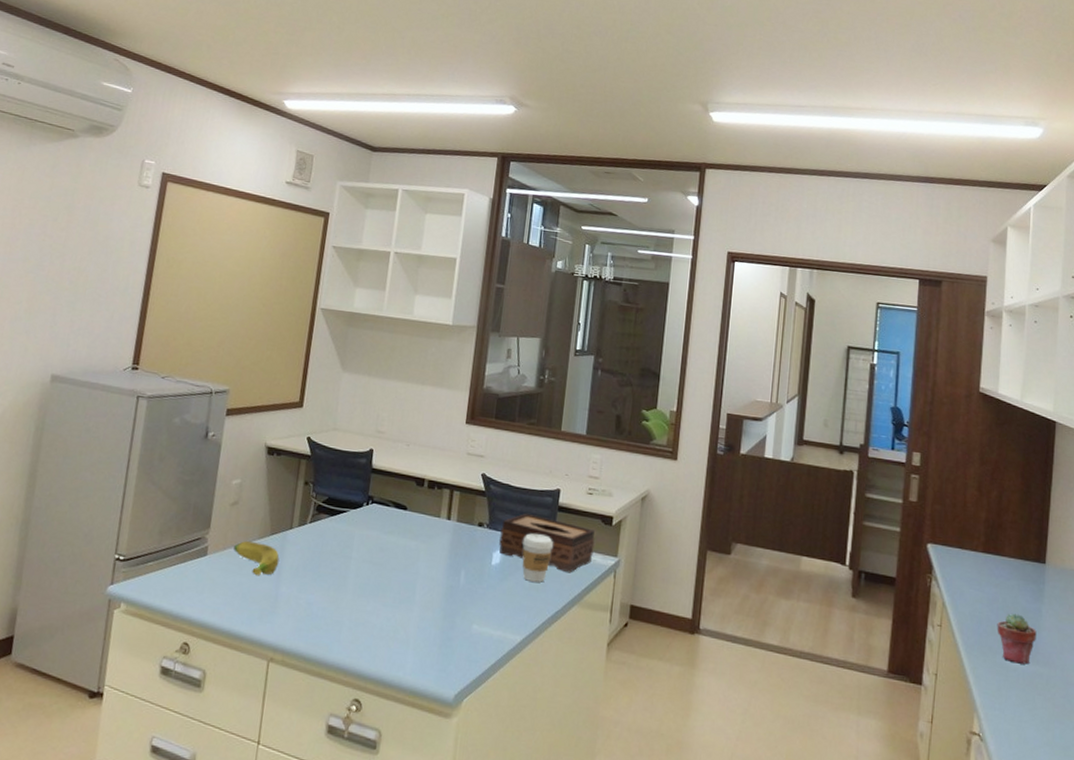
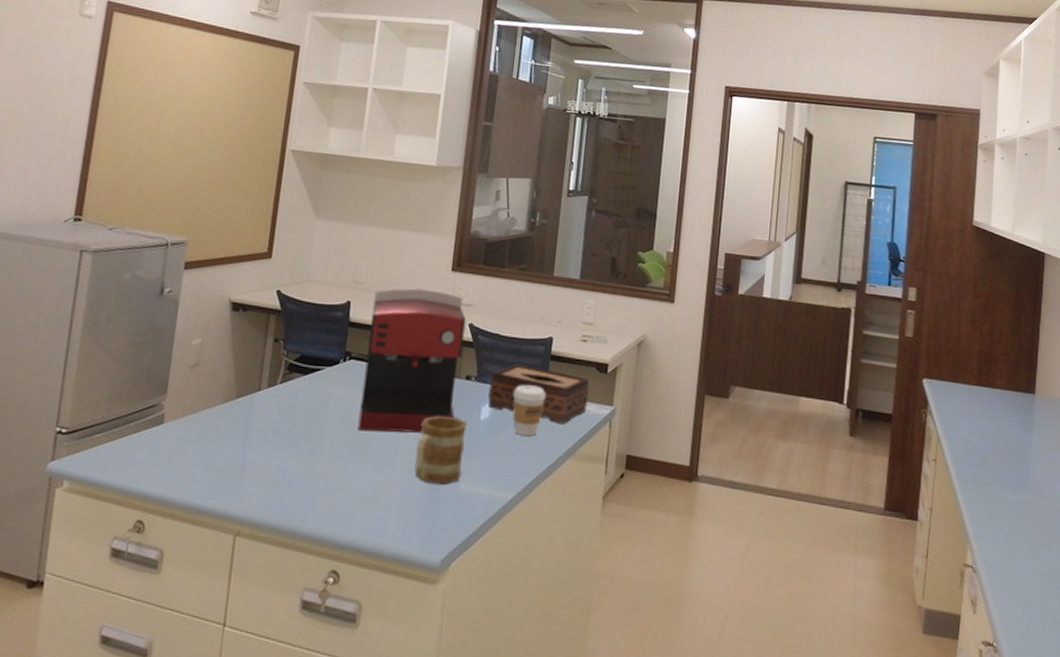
banana: present [233,541,280,576] -> none [194,406,247,444]
coffee maker: none [378,439,479,575] -> present [357,288,467,433]
mug: none [430,559,479,625] -> present [414,415,467,485]
potted succulent: present [997,613,1037,665] -> none [989,444,1026,494]

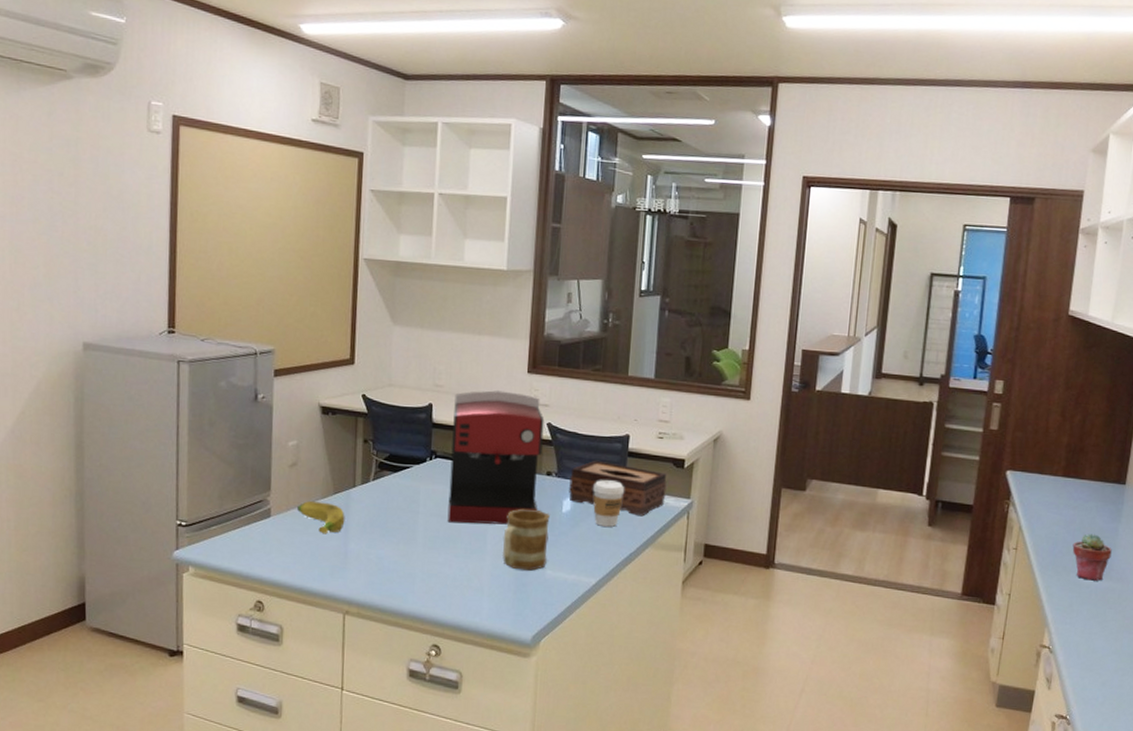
banana: none [194,406,247,444] -> present [297,501,345,534]
potted succulent: none [989,444,1026,494] -> present [1072,533,1112,581]

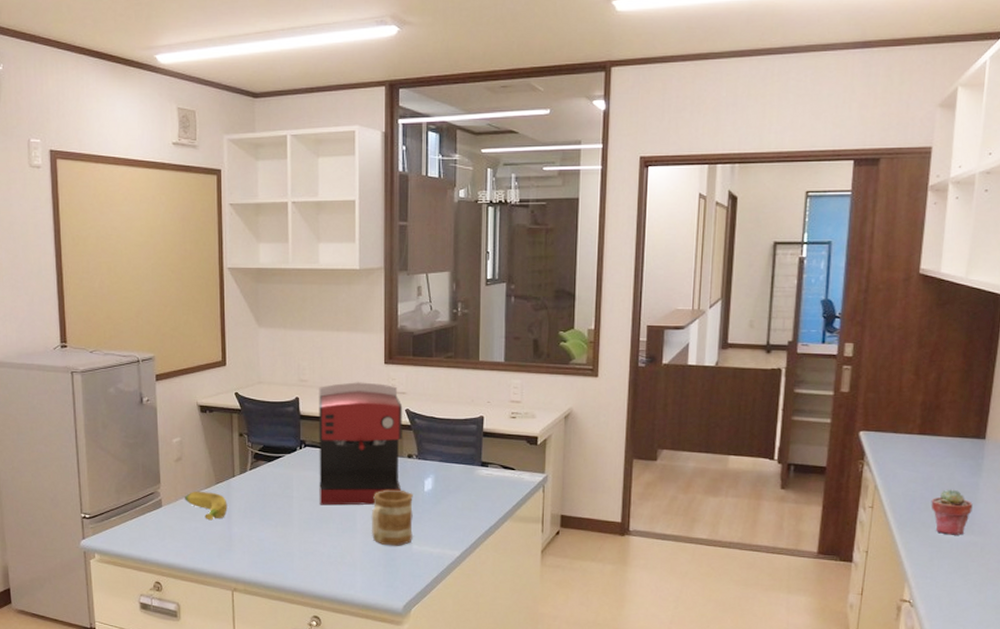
tissue box: present [569,460,667,517] -> none [430,441,522,492]
coffee cup: present [593,480,624,527] -> none [452,460,481,503]

